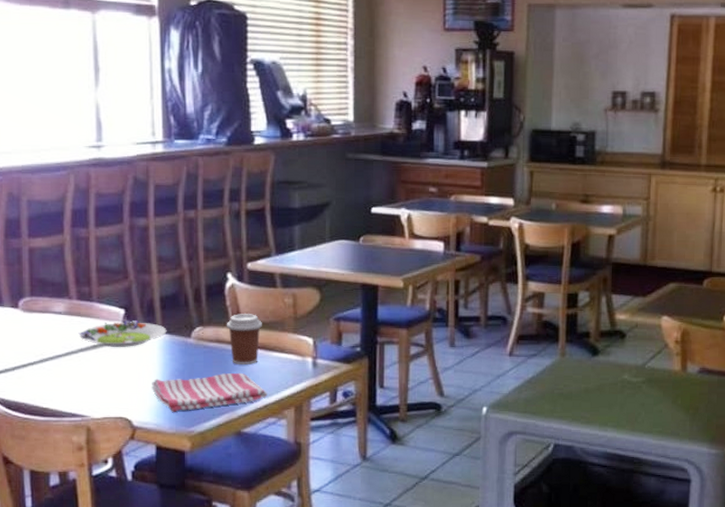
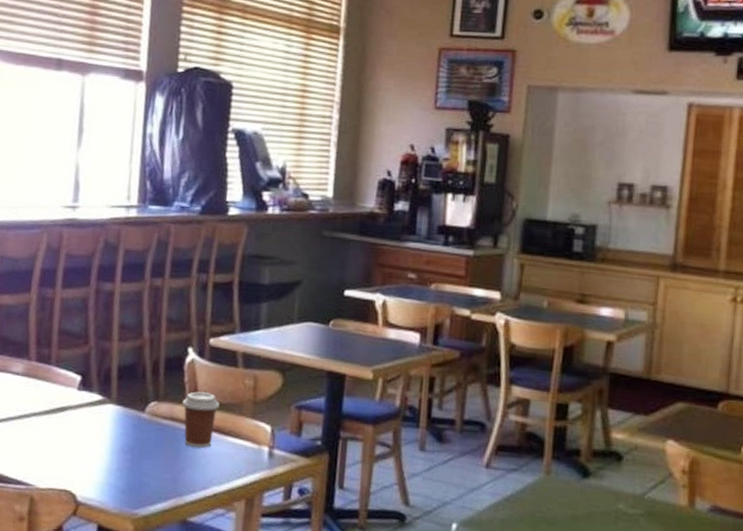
salad plate: present [78,320,167,347] -> none [33,387,122,416]
dish towel: present [151,372,268,412] -> none [99,452,219,491]

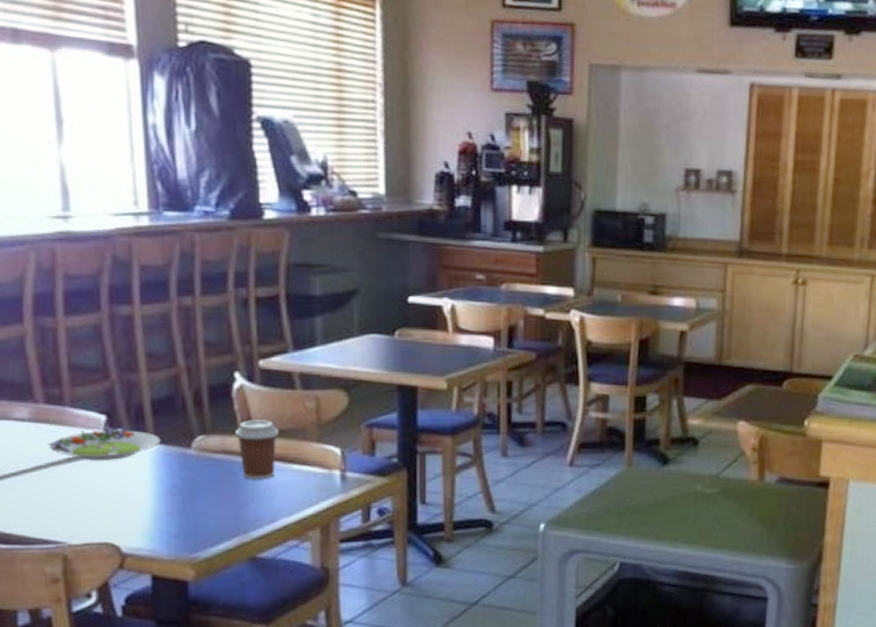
salad plate: none [33,387,122,416] -> present [48,428,161,460]

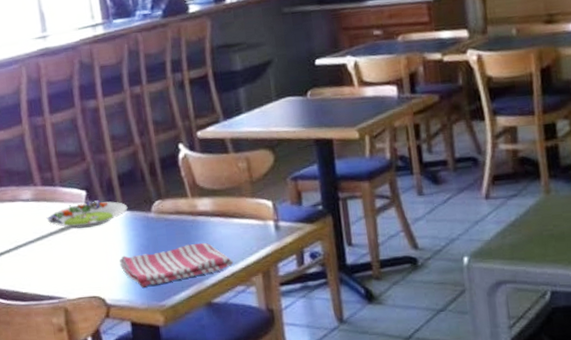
dish towel: none [142,488,288,536] -> present [119,242,234,288]
coffee cup: present [234,420,279,479] -> none [183,182,220,235]

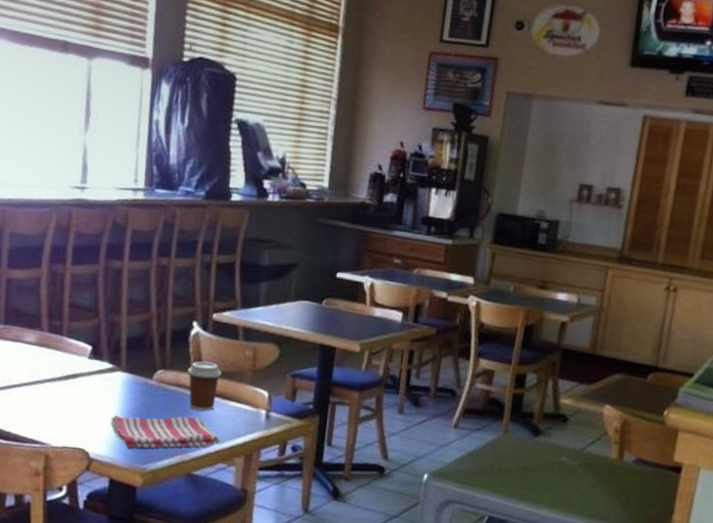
salad plate: present [46,200,128,229] -> none [46,356,131,383]
coffee cup: none [183,182,220,235] -> present [187,361,222,411]

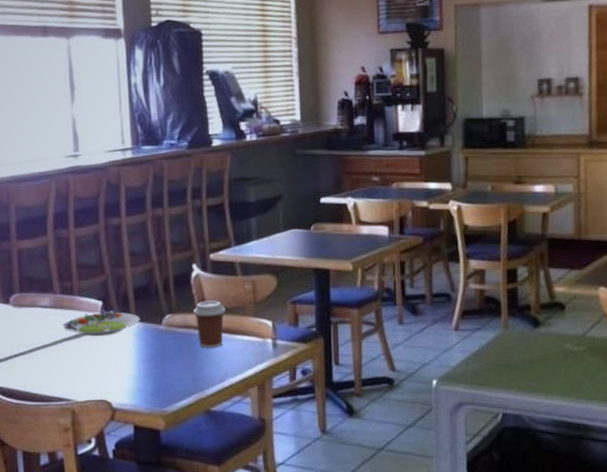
salad plate: none [46,356,131,383] -> present [62,311,140,336]
dish towel: present [110,415,220,449] -> none [127,355,233,394]

